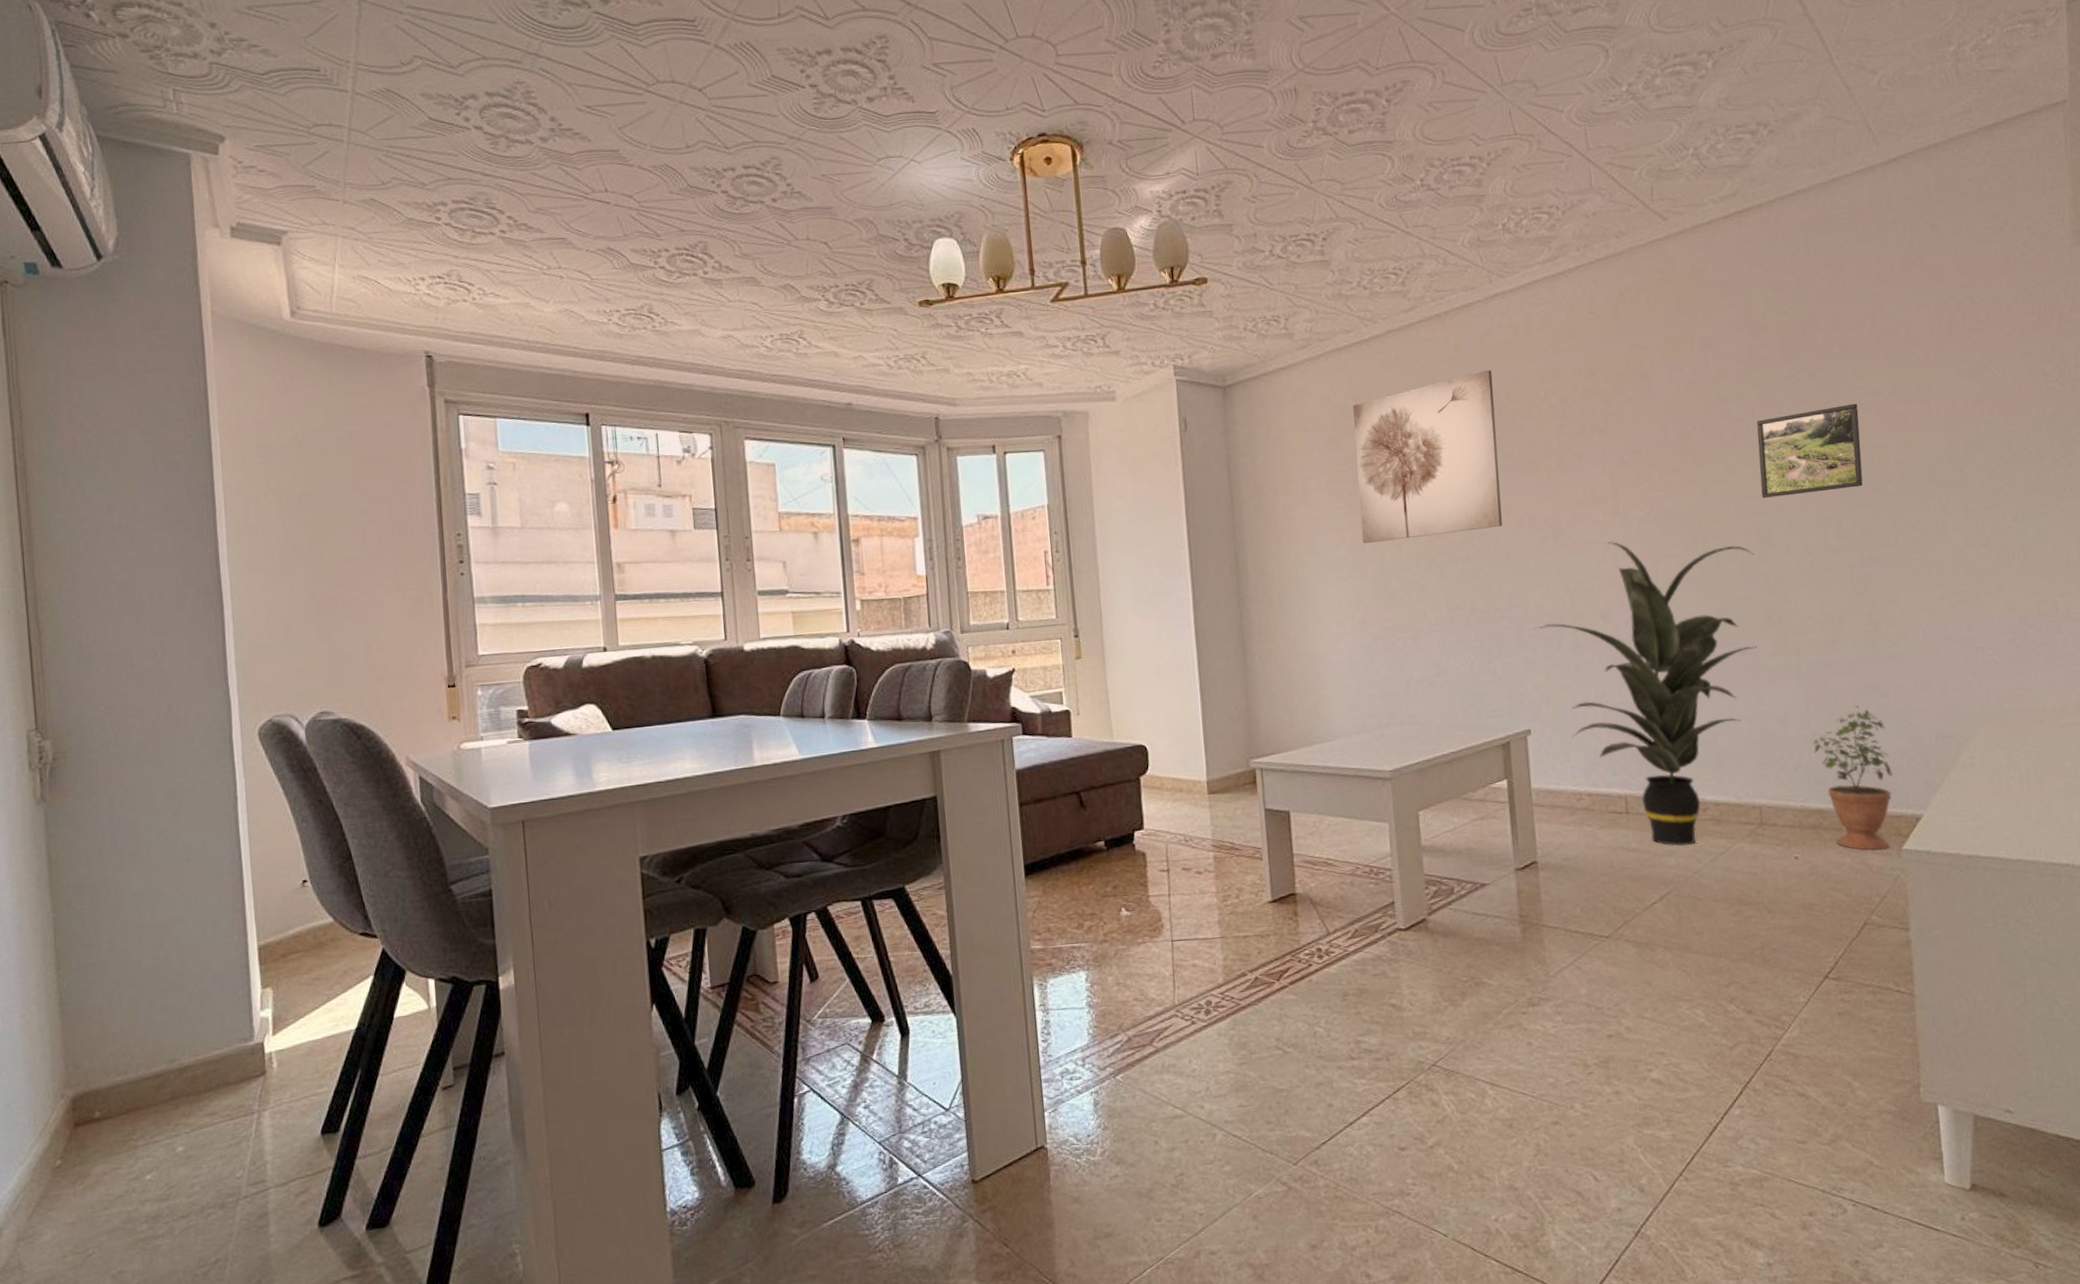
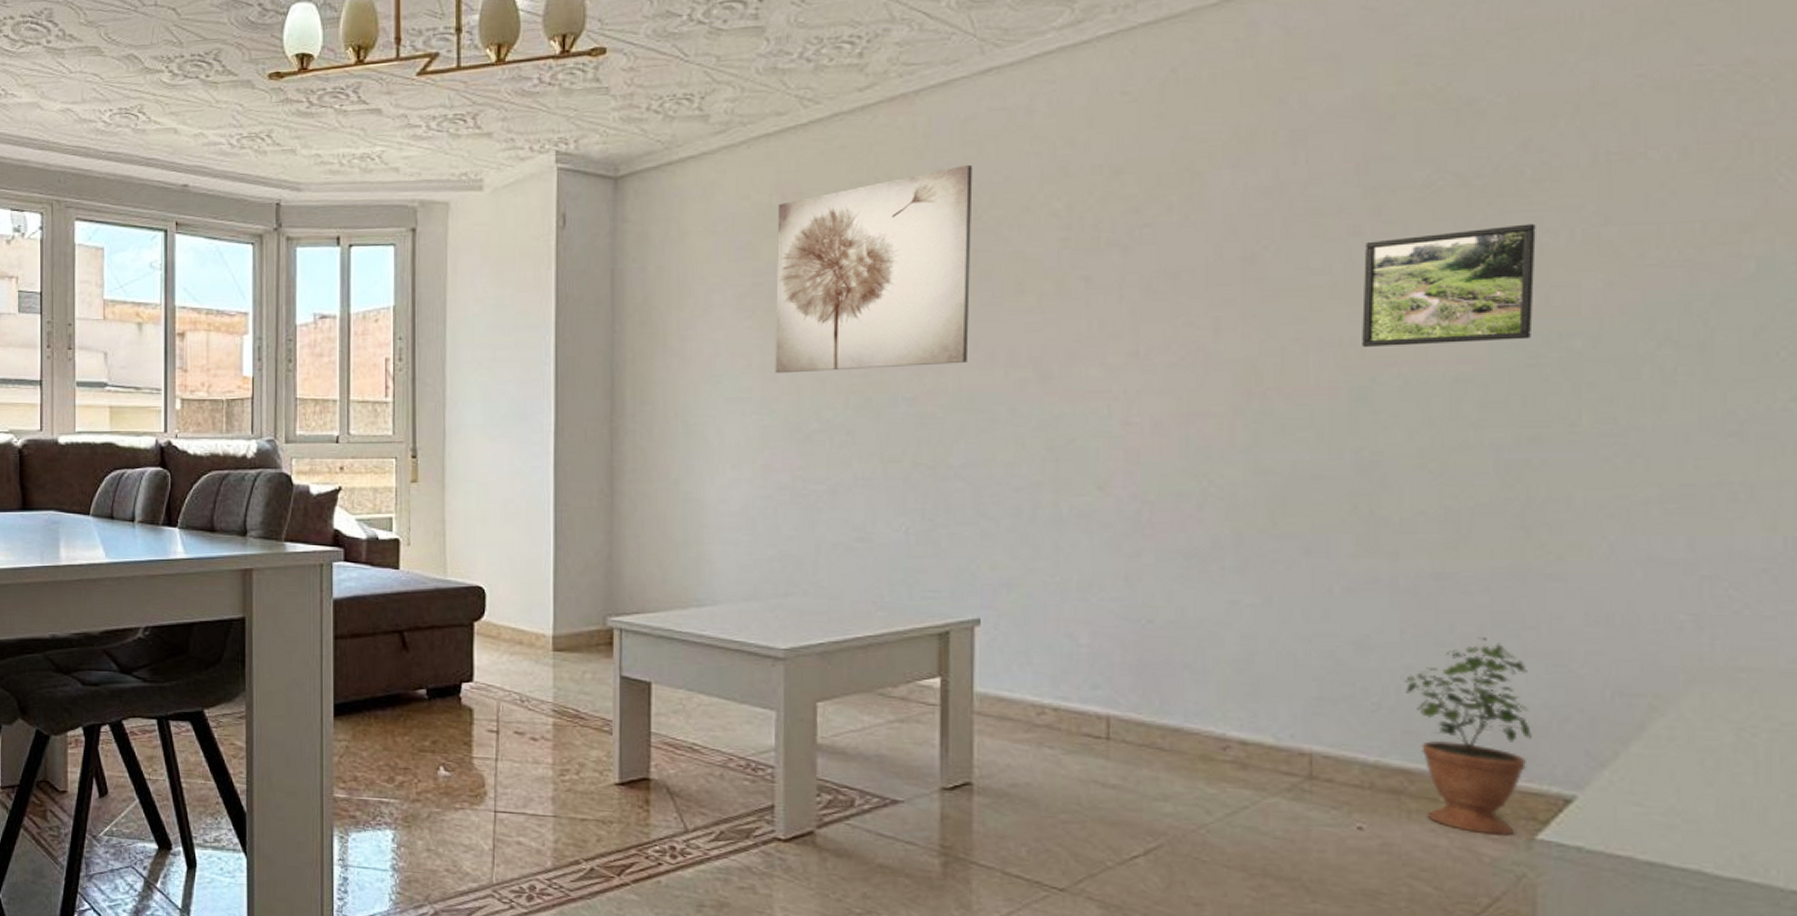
indoor plant: present [1535,541,1757,847] -> none [999,391,1341,792]

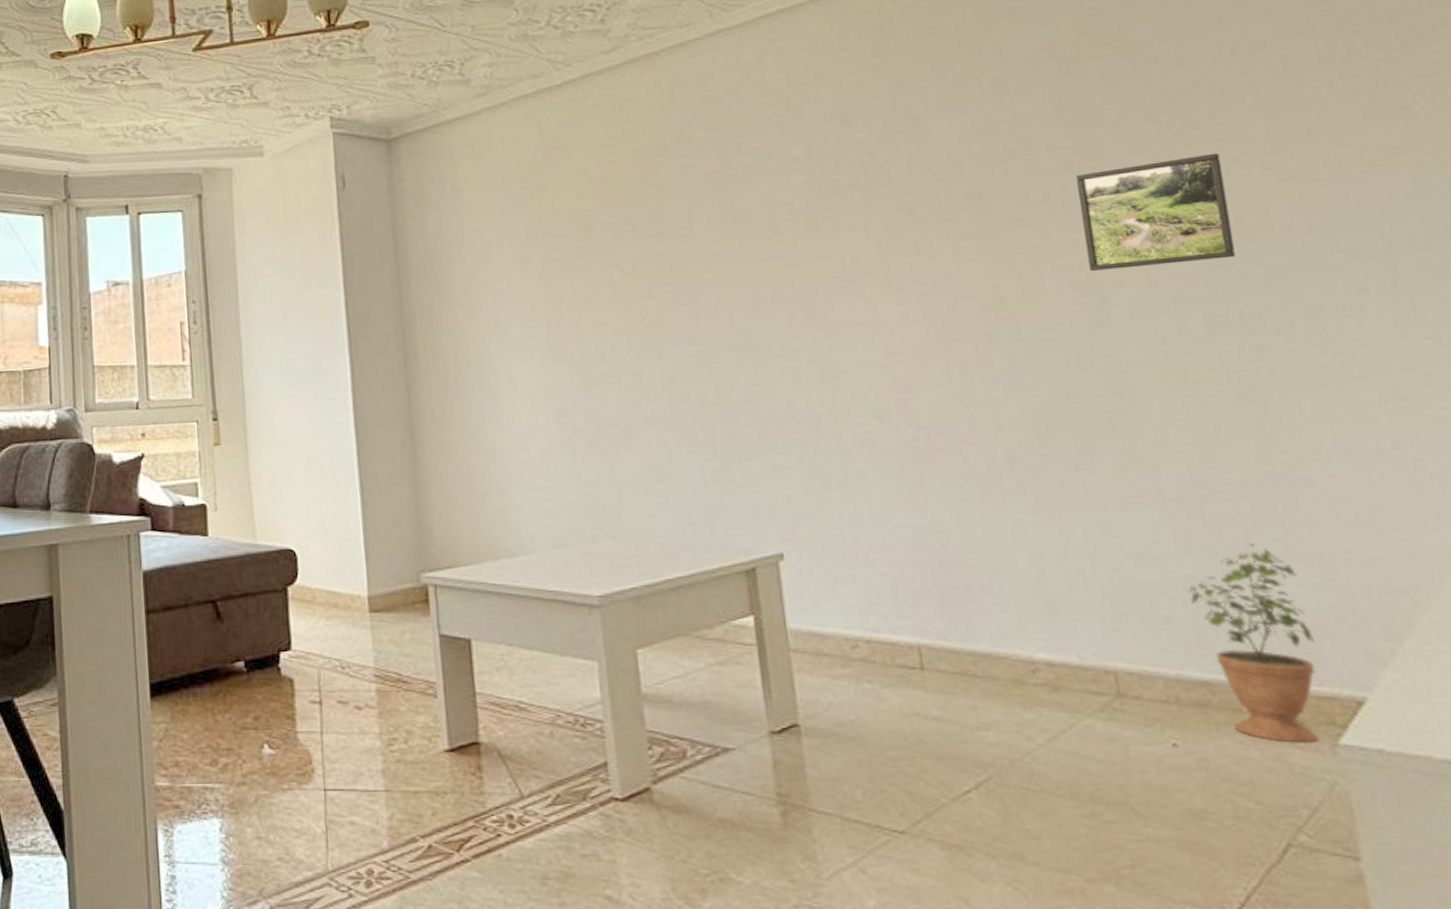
wall art: present [775,164,973,374] -> none [543,117,736,320]

